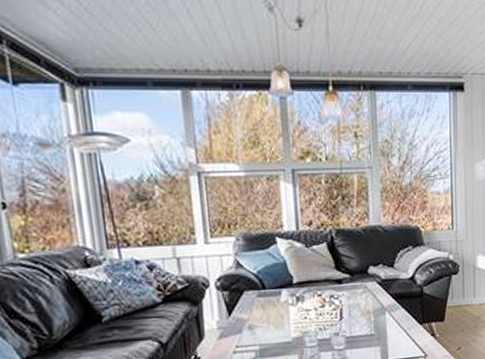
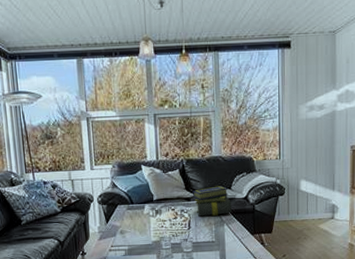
stack of books: none [344,263,396,303] -> present [192,186,232,216]

